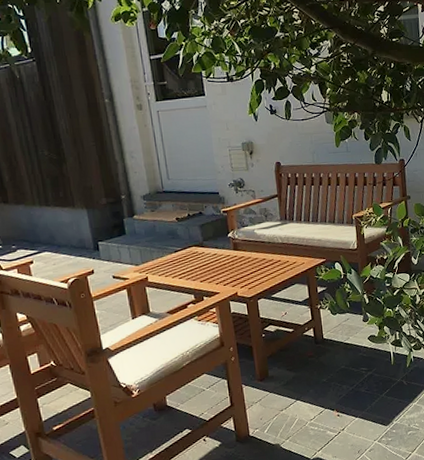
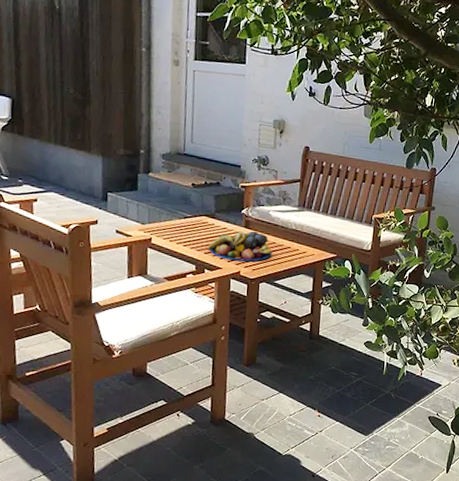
fruit bowl: none [202,251,264,284] -> present [208,231,272,262]

